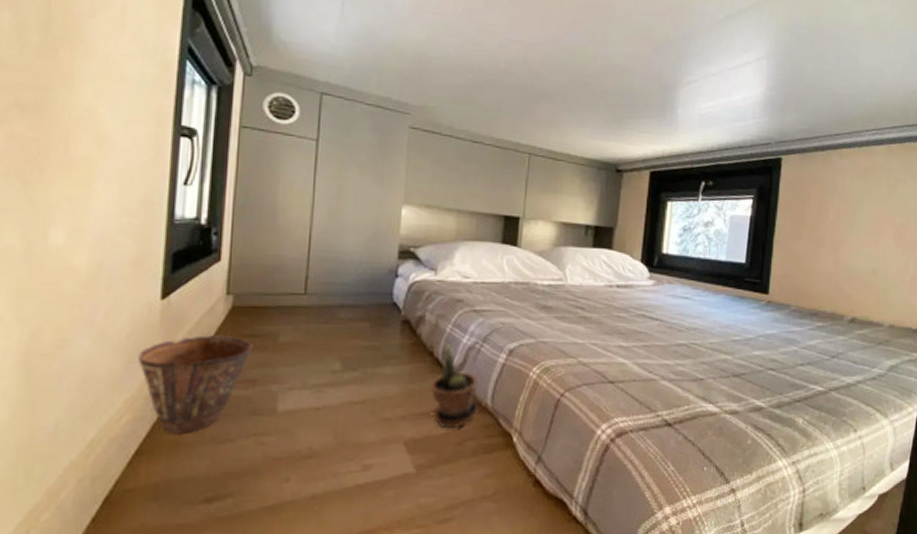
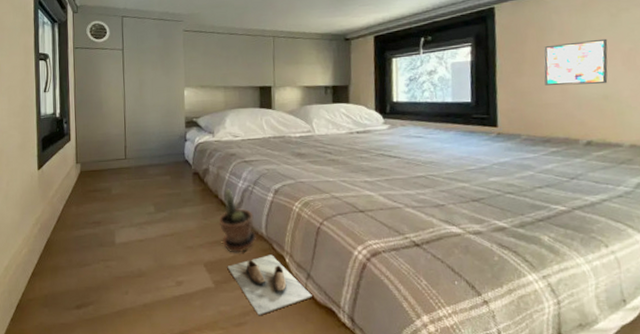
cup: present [138,334,253,434] -> none [28,191,96,261]
shoe: none [435,432,541,510] -> present [227,255,312,316]
wall art: none [820,209,883,258] -> present [544,38,608,86]

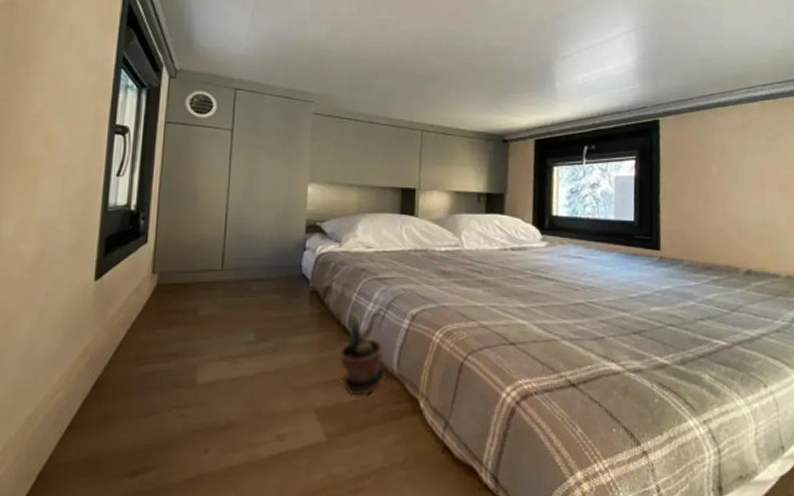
shoe: present [227,255,312,316] -> none [345,398,450,479]
wall art: present [544,38,608,86] -> none [706,162,766,210]

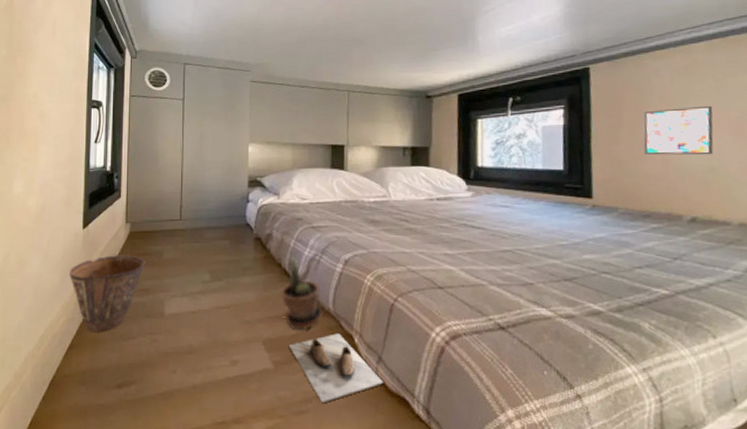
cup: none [73,310,175,408] -> present [69,254,145,332]
shoe: none [345,398,450,479] -> present [288,333,383,404]
wall art: none [706,162,766,210] -> present [643,105,714,155]

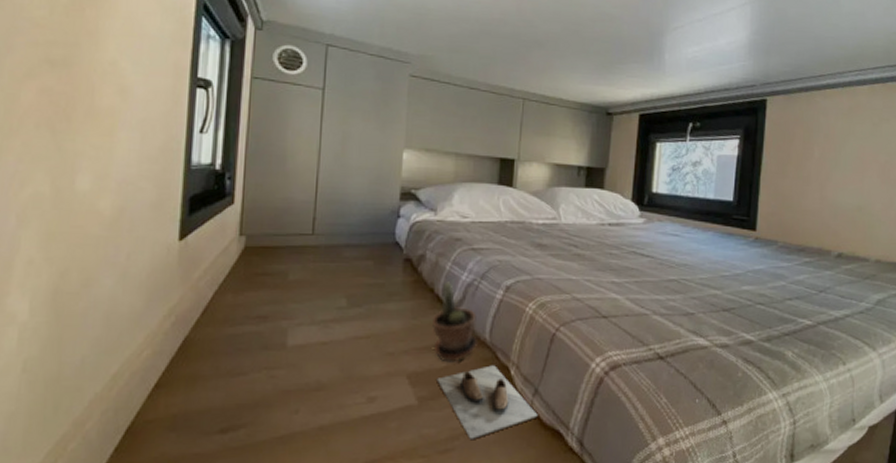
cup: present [69,254,145,332] -> none [158,273,264,367]
wall art: present [643,105,714,155] -> none [806,147,867,195]

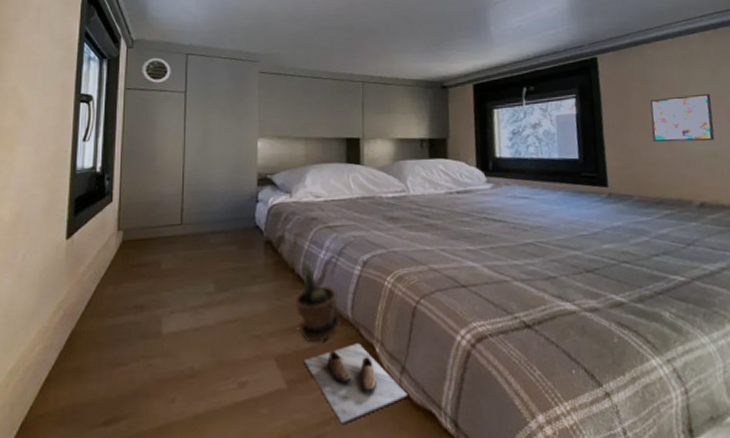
wall art: none [806,147,867,195] -> present [649,93,715,142]

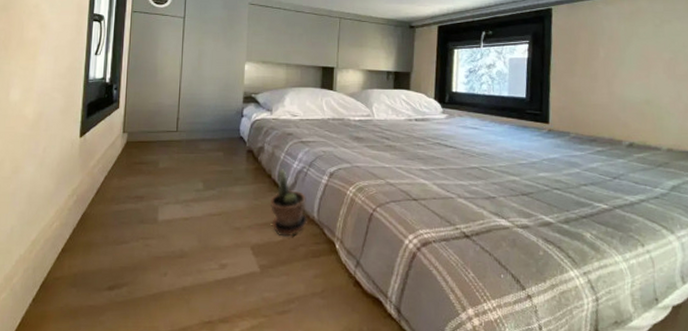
shoe: present [304,343,408,425] -> none [275,240,360,304]
wall art: present [649,93,715,142] -> none [593,47,651,90]

